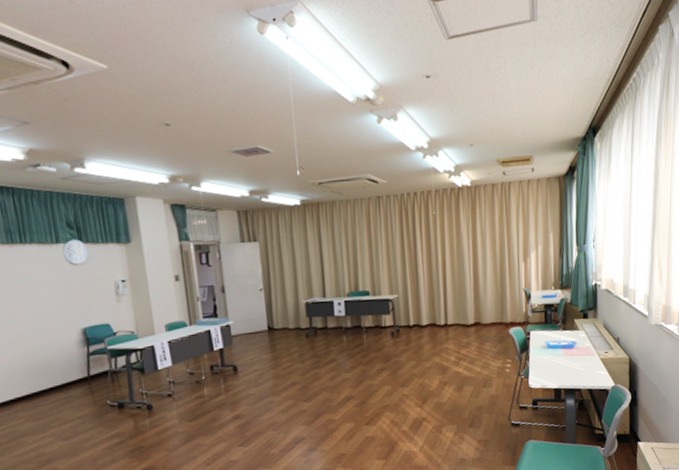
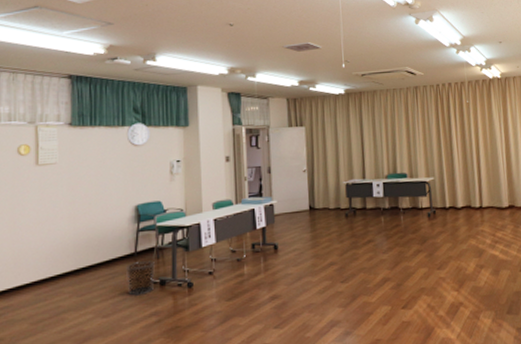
waste bin: none [81,384,112,419] -> present [126,260,155,296]

